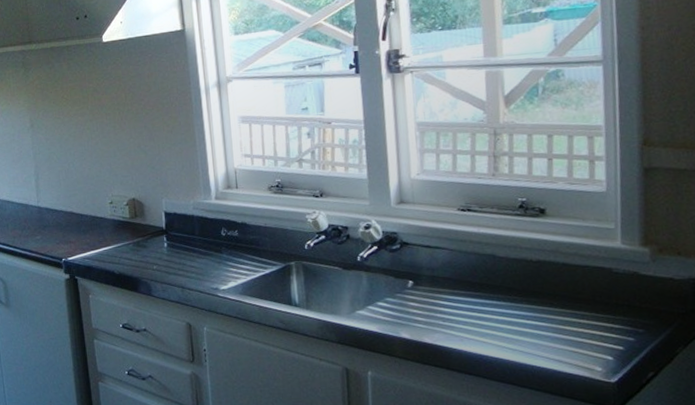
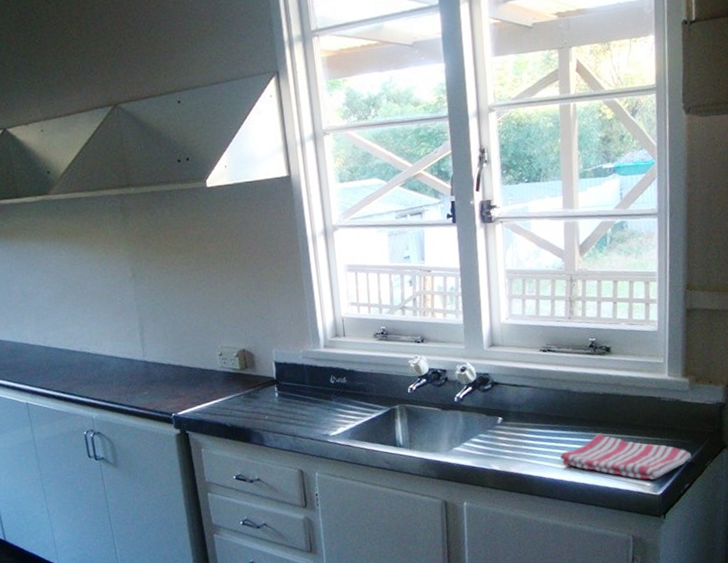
dish towel: none [483,305,656,364] -> present [559,433,691,480]

